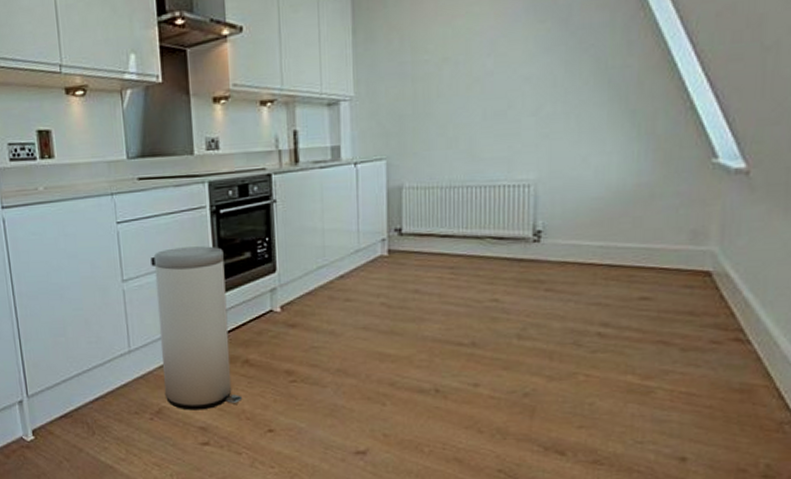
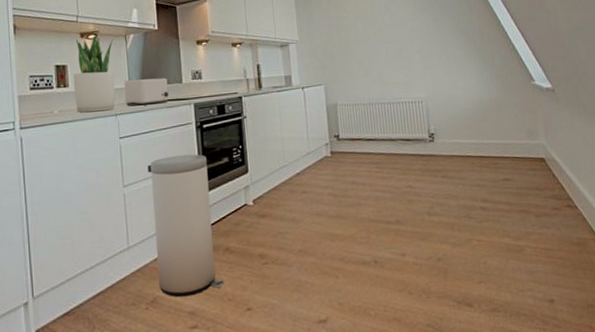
planter: none [58,91,111,191] -> present [73,36,116,113]
toaster: none [120,147,176,184] -> present [123,77,169,107]

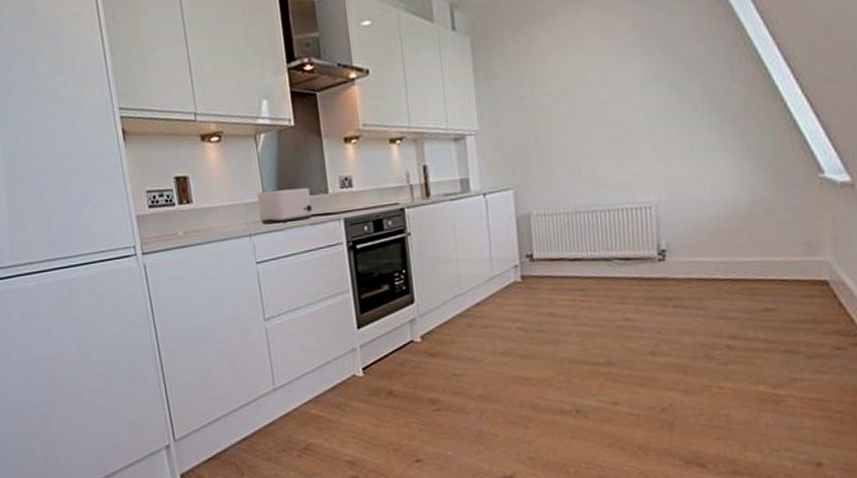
planter: present [73,36,116,113] -> none [196,137,248,234]
pedal bin: present [147,154,225,297] -> none [291,281,389,445]

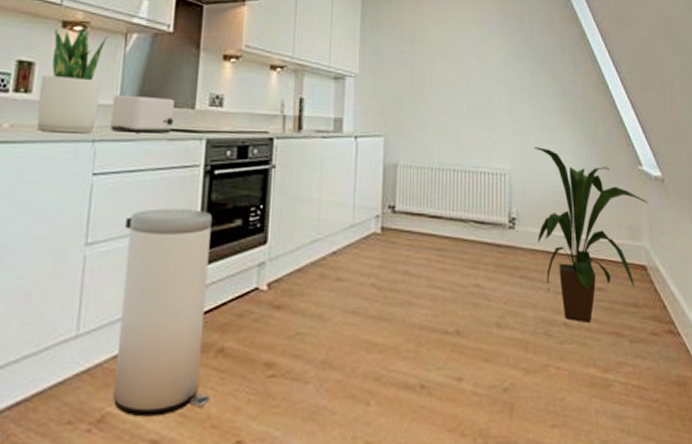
planter: none [196,137,248,234] -> present [36,27,109,134]
pedal bin: none [291,281,389,445] -> present [112,208,212,417]
house plant: none [683,172,832,344] -> present [533,147,649,323]

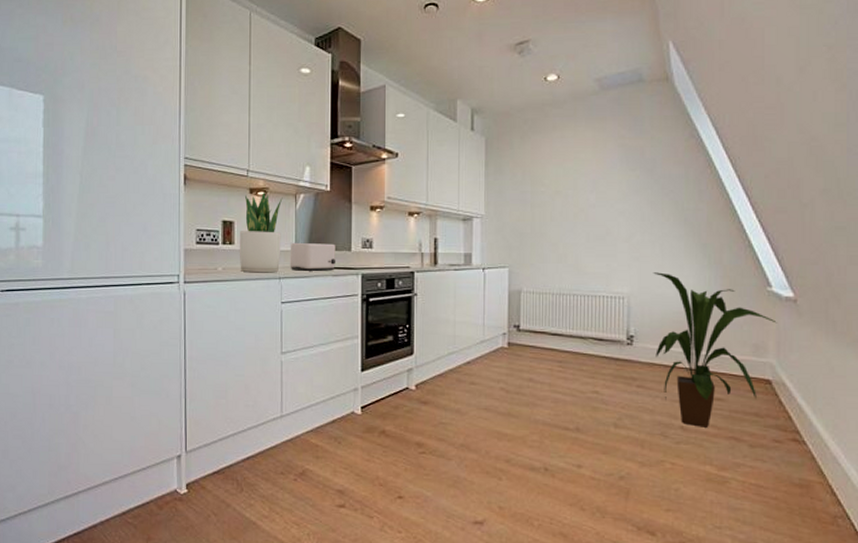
pedal bin: present [112,208,212,417] -> none [307,328,378,474]

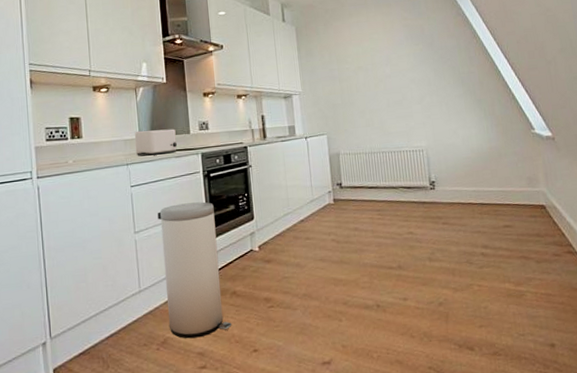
planter: present [239,192,283,273] -> none [86,89,127,163]
pedal bin: none [307,328,378,474] -> present [157,201,232,339]
house plant: present [653,272,777,428] -> none [443,126,543,252]

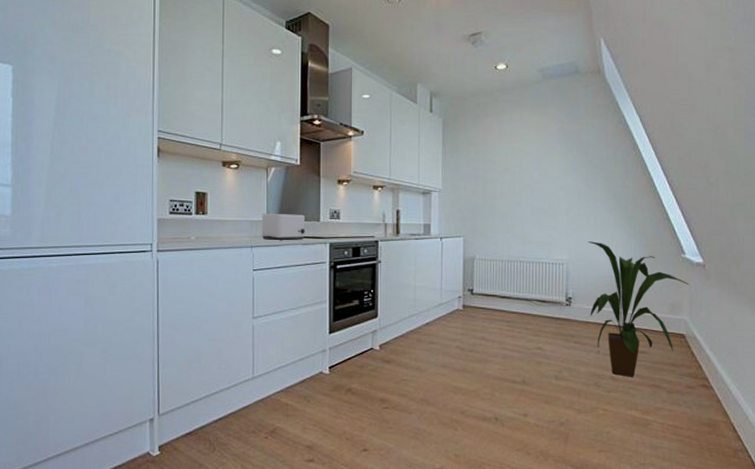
pedal bin: present [157,201,232,339] -> none [278,293,344,431]
house plant: none [443,126,543,252] -> present [588,241,690,377]

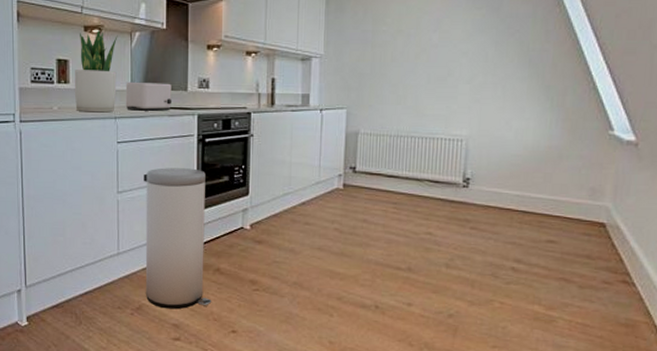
planter: none [212,165,255,242] -> present [74,30,118,113]
pedal bin: none [278,293,344,431] -> present [143,168,212,309]
house plant: present [588,241,690,377] -> none [491,115,616,269]

